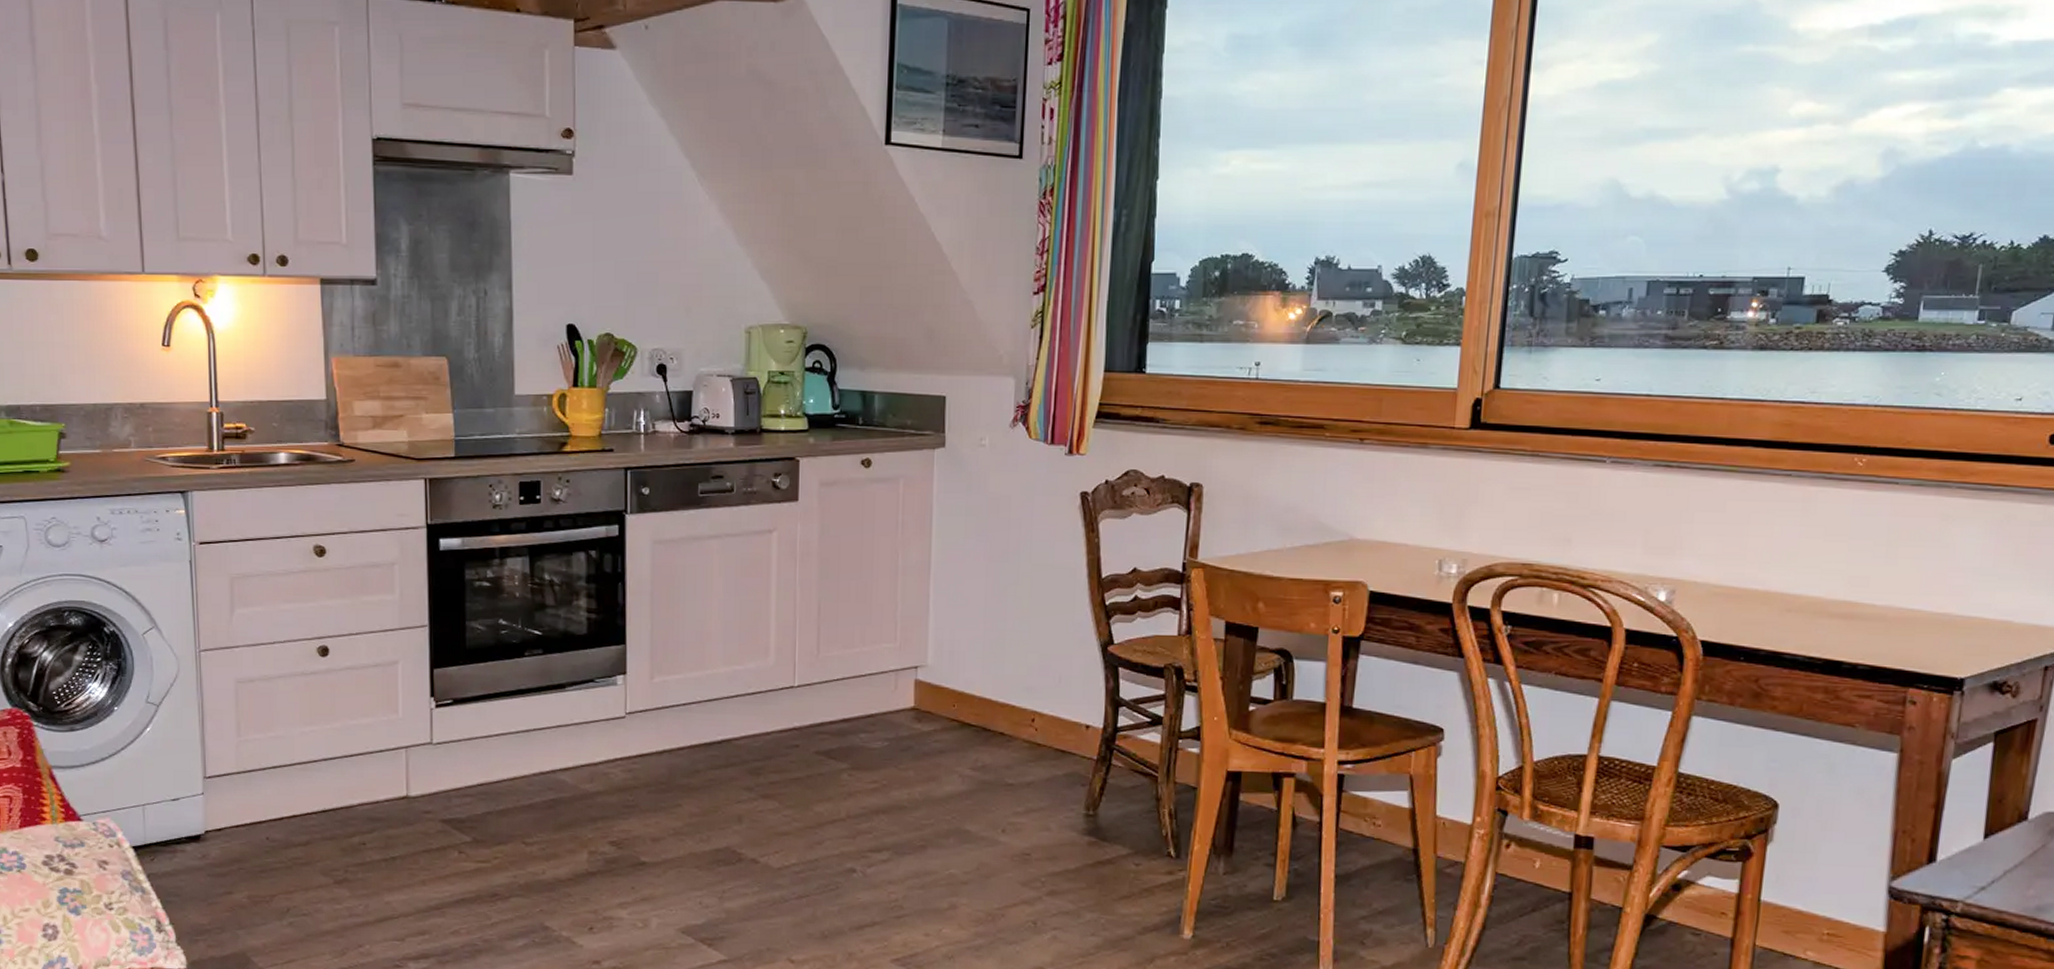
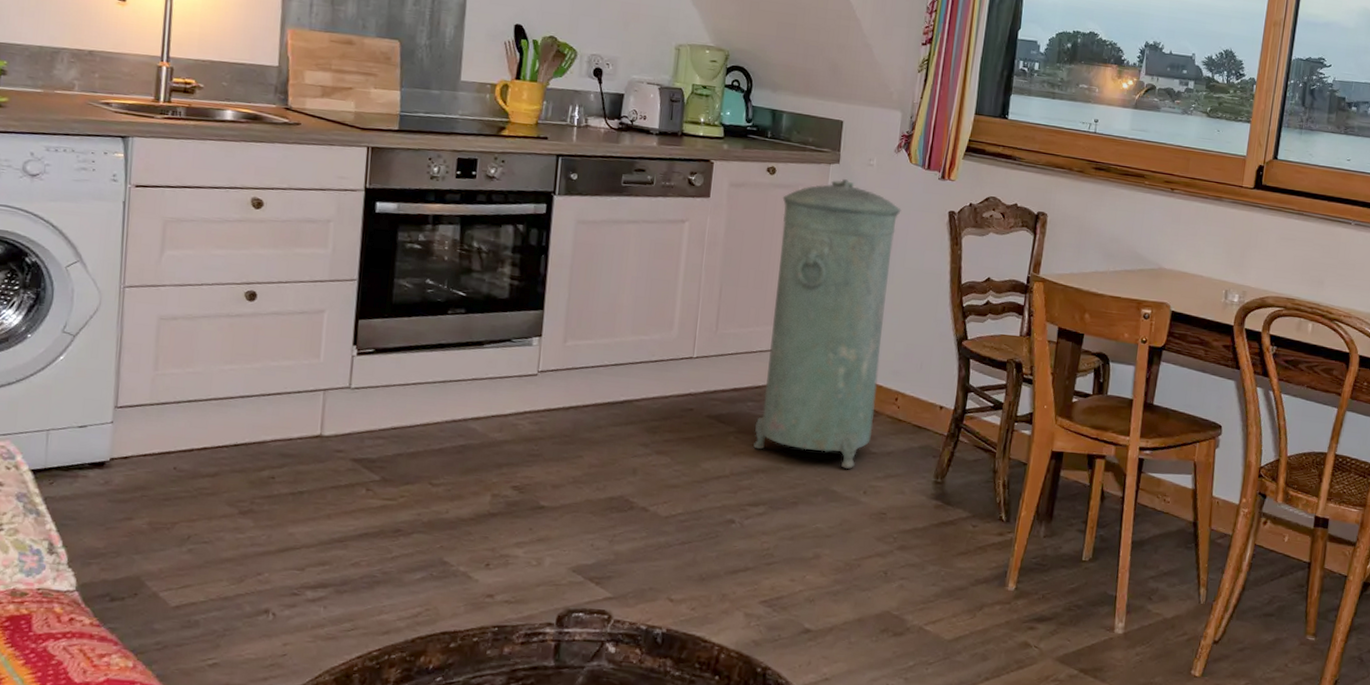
trash can: none [870,465,1023,804] -> present [753,179,901,469]

